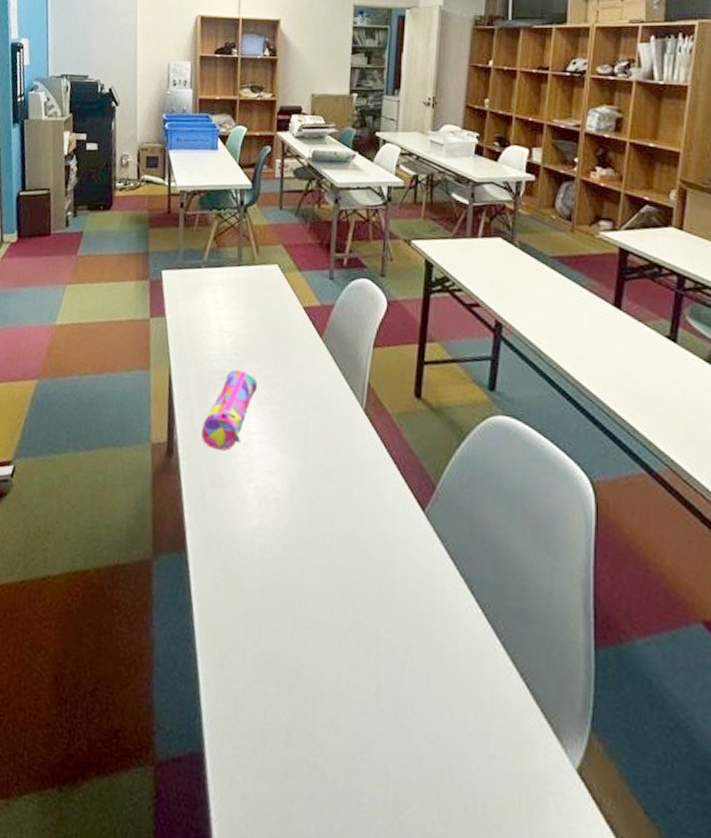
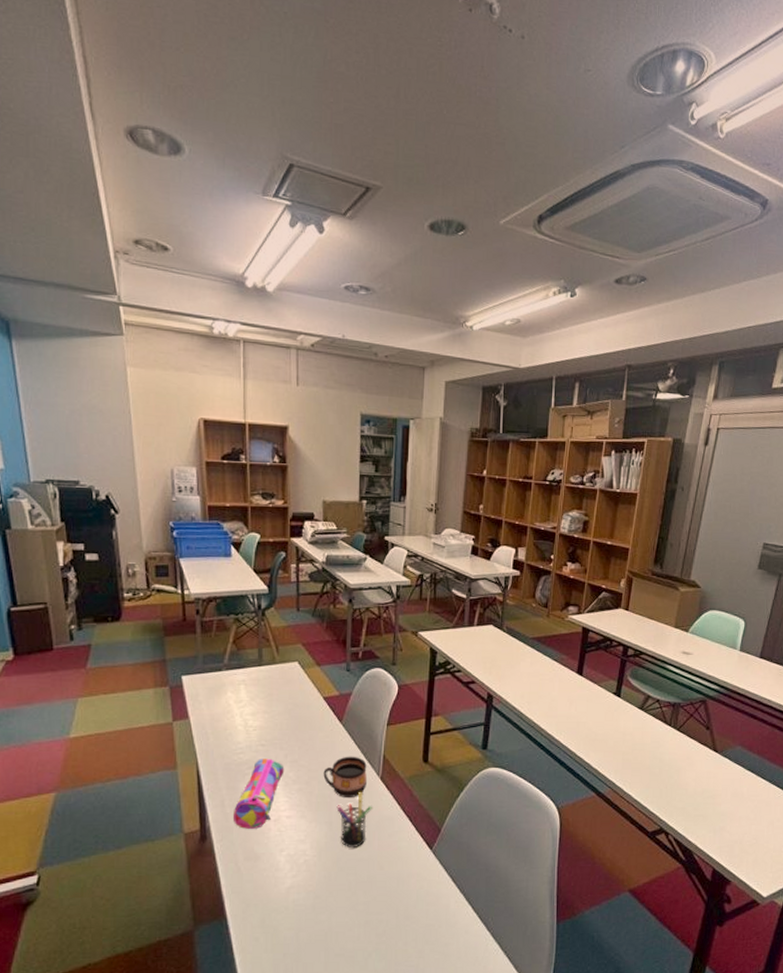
cup: none [299,378,349,430] -> present [323,756,367,799]
pen holder: none [313,424,353,492] -> present [337,792,372,847]

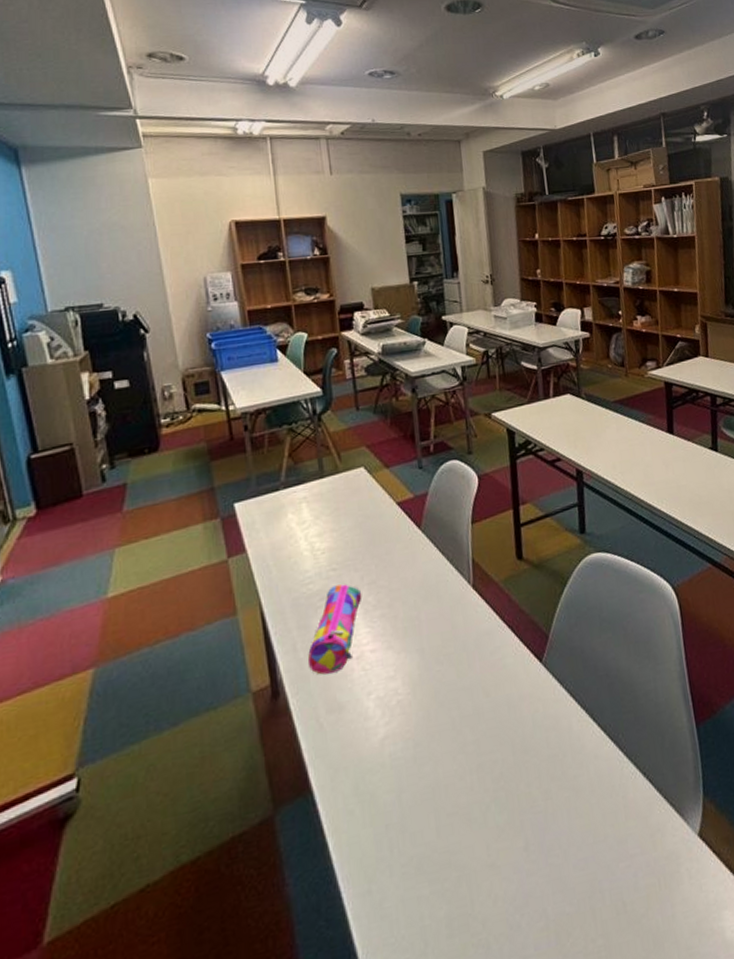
cup: present [323,756,367,799] -> none [407,565,458,617]
pen holder: present [337,792,372,847] -> none [427,606,468,676]

